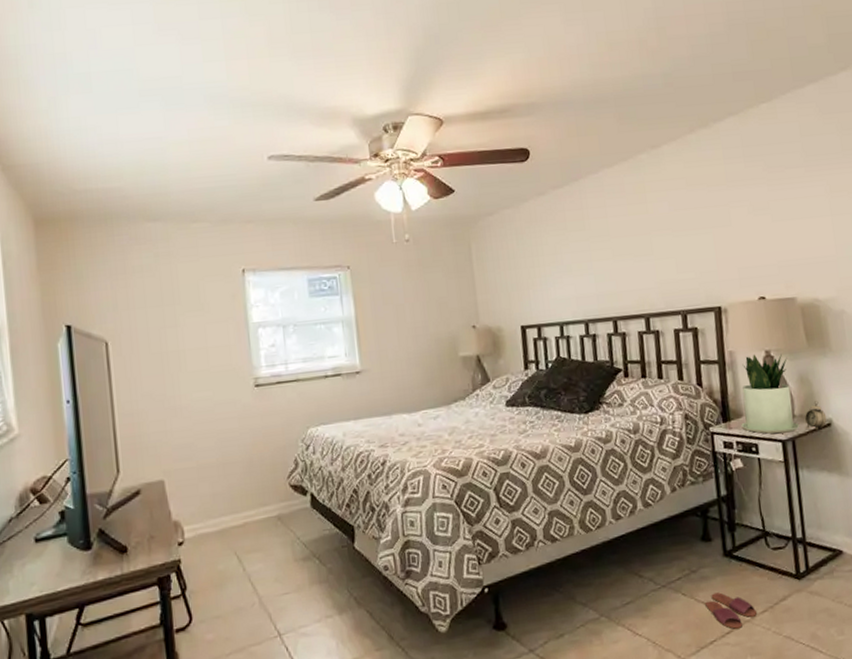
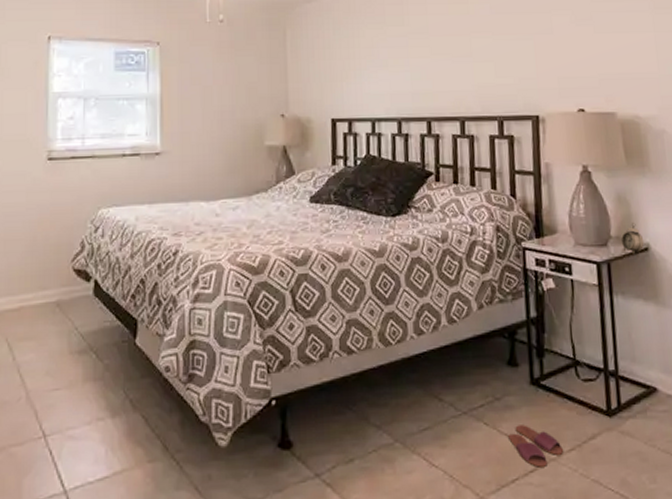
planter: present [741,354,800,434] -> none [555,168,616,255]

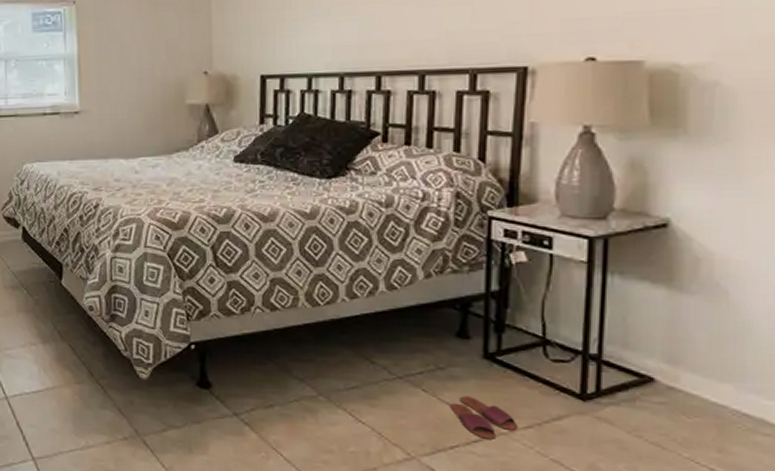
alarm clock: present [621,221,644,254] -> none [629,193,663,230]

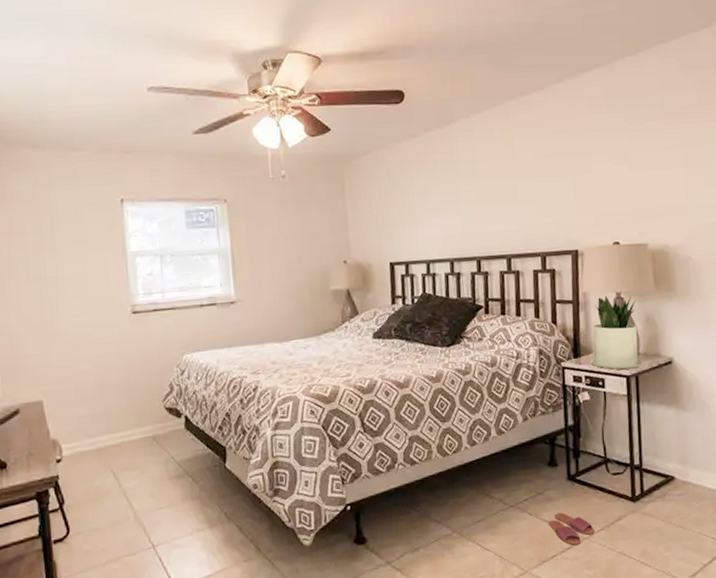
planter: none [533,129,619,228] -> present [590,295,644,370]

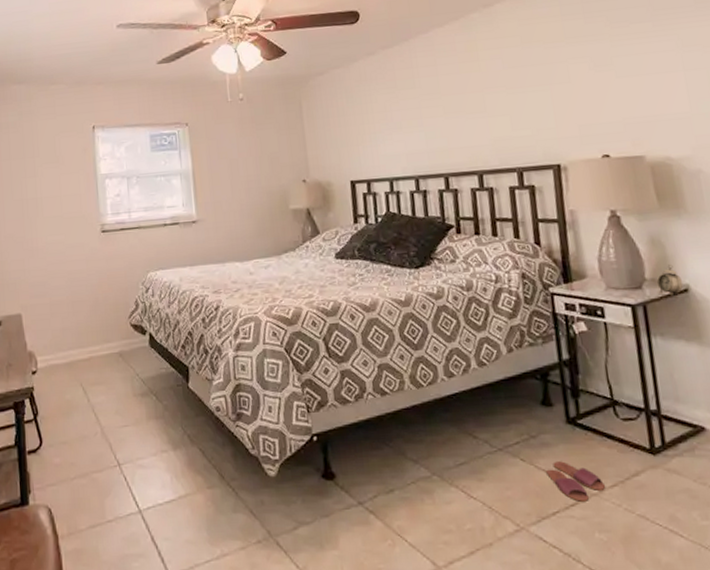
planter: present [590,295,644,370] -> none [584,214,652,298]
alarm clock: none [649,339,669,367] -> present [657,263,683,296]

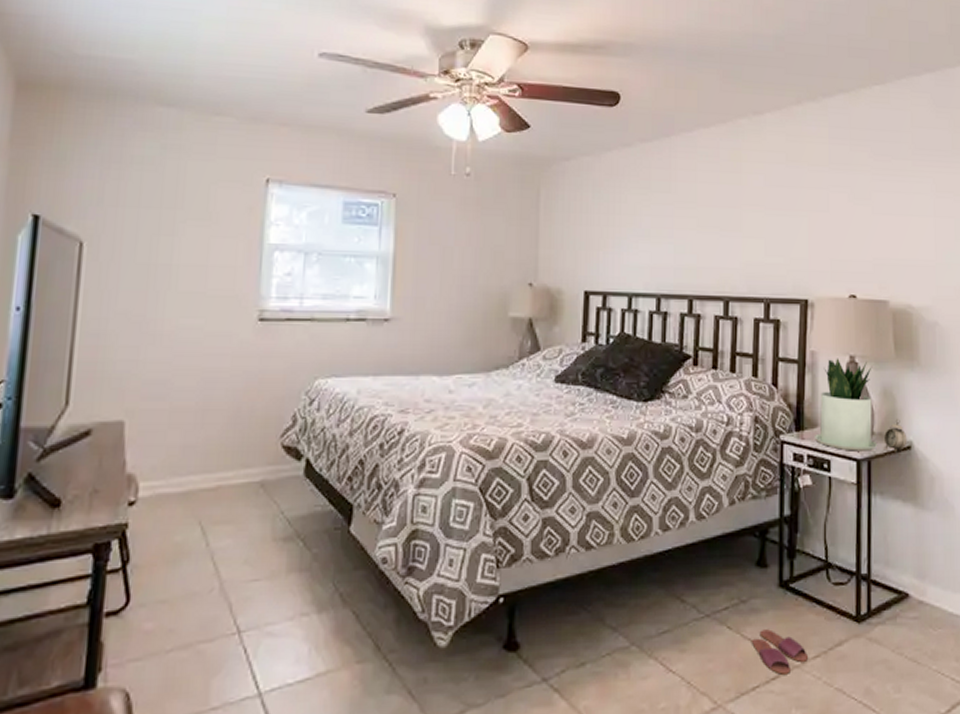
planter: none [584,214,652,298] -> present [815,358,878,451]

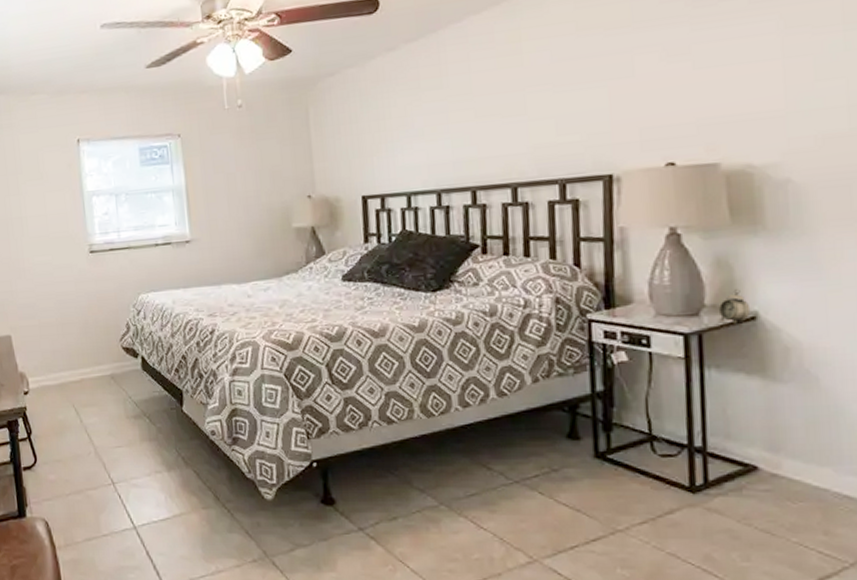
slippers: present [752,629,808,675] -> none [567,496,632,537]
planter: present [815,358,878,451] -> none [629,231,711,326]

